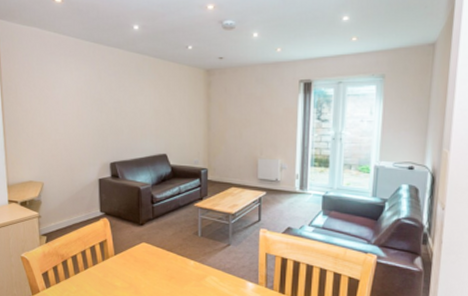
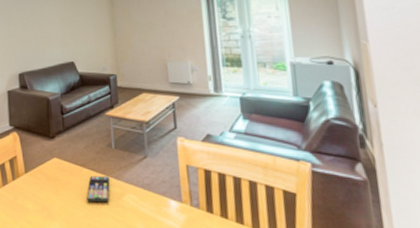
smartphone: none [172,260,194,281] -> present [86,176,110,201]

